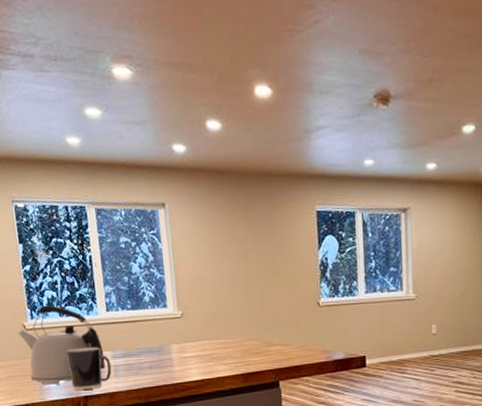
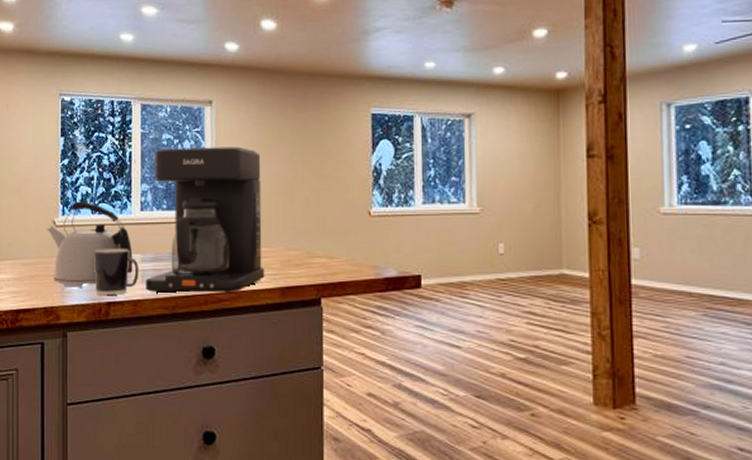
coffee maker: none [114,247,228,385] -> present [146,146,265,293]

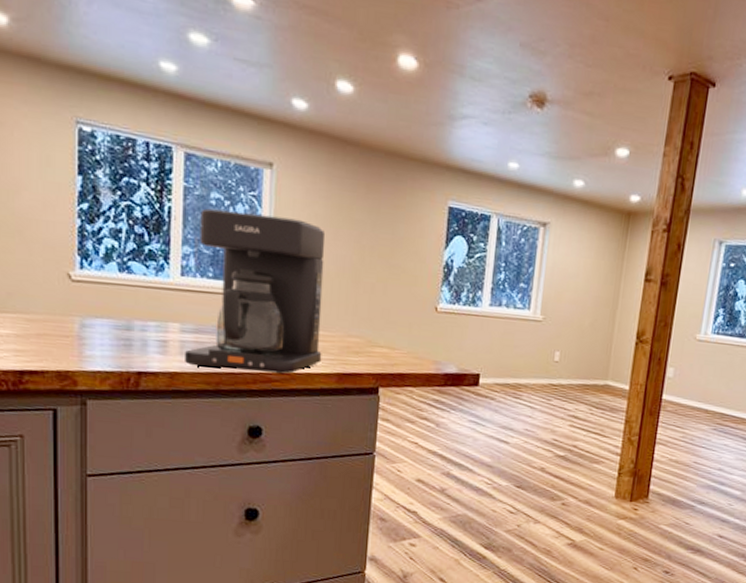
kettle: present [47,201,133,287] -> none [59,254,170,353]
mug: present [93,249,139,295] -> none [120,312,178,365]

